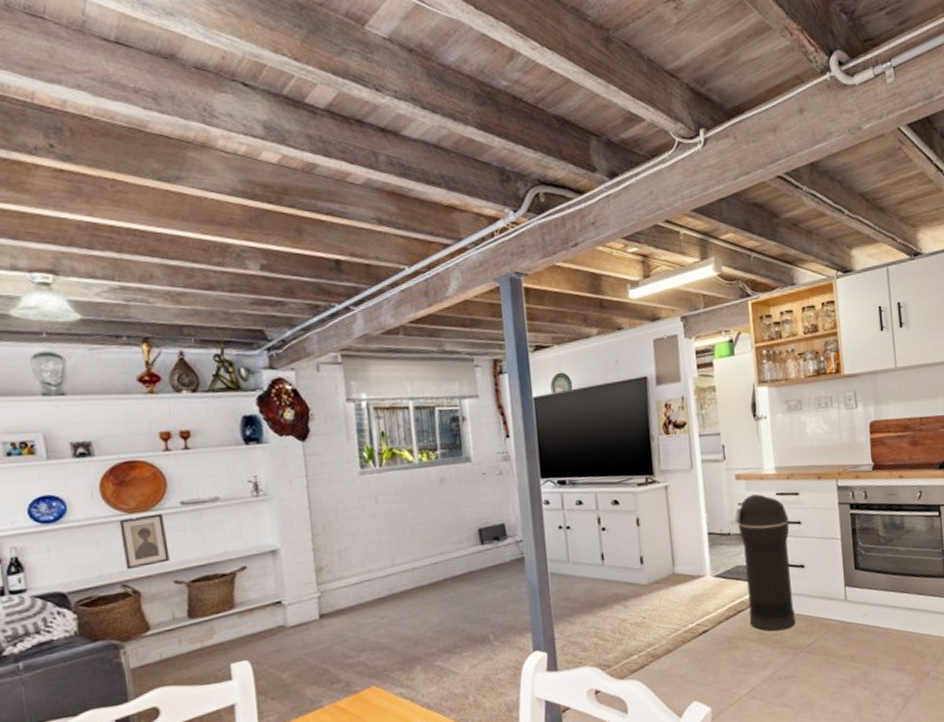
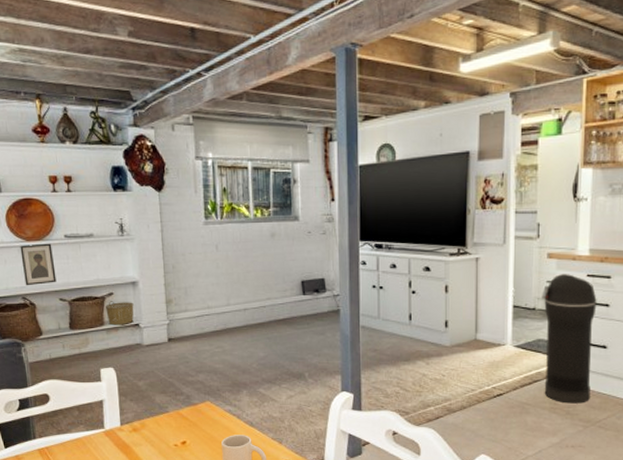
basket: none [236,575,275,607] -> present [105,301,134,326]

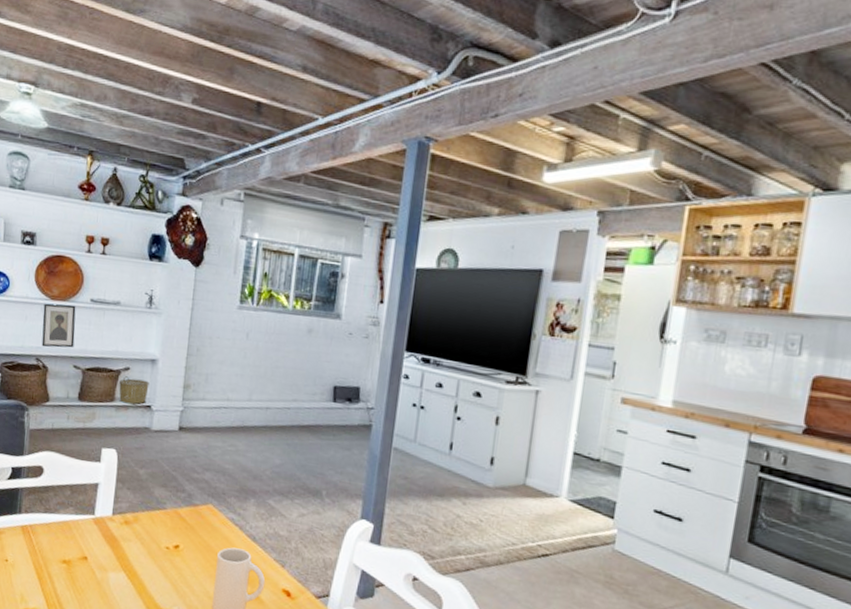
trash can: present [542,274,597,404] -> none [599,424,677,583]

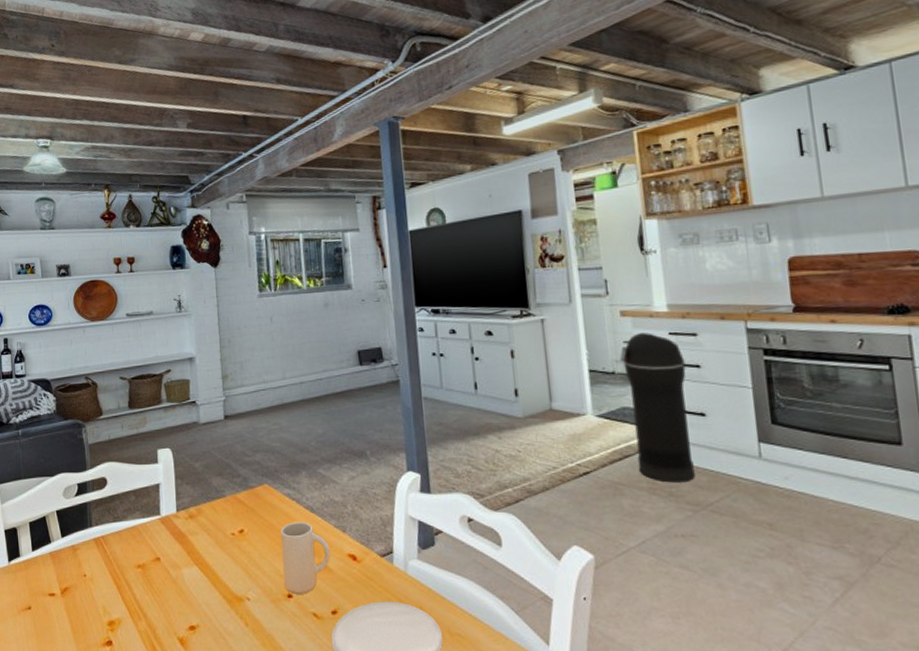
picture frame: present [41,303,76,348] -> none [85,322,118,366]
trash can: none [599,424,677,583] -> present [620,333,695,483]

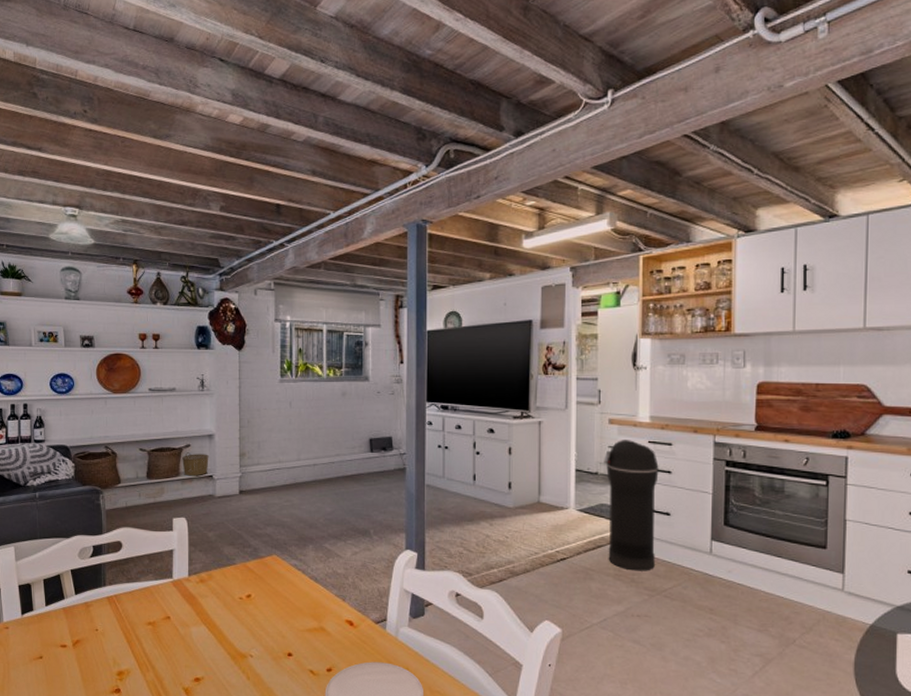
mug: present [280,522,331,594] -> none [285,590,330,653]

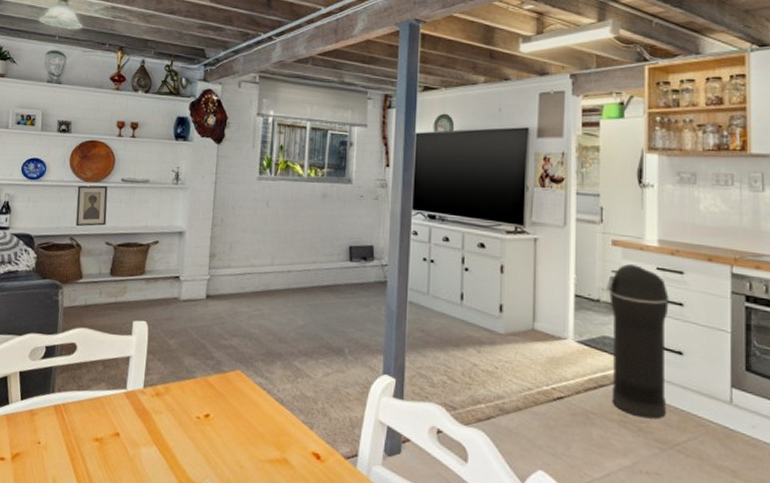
picture frame: none [107,396,138,436] -> present [75,185,108,227]
basket: present [182,452,209,476] -> none [148,249,177,276]

